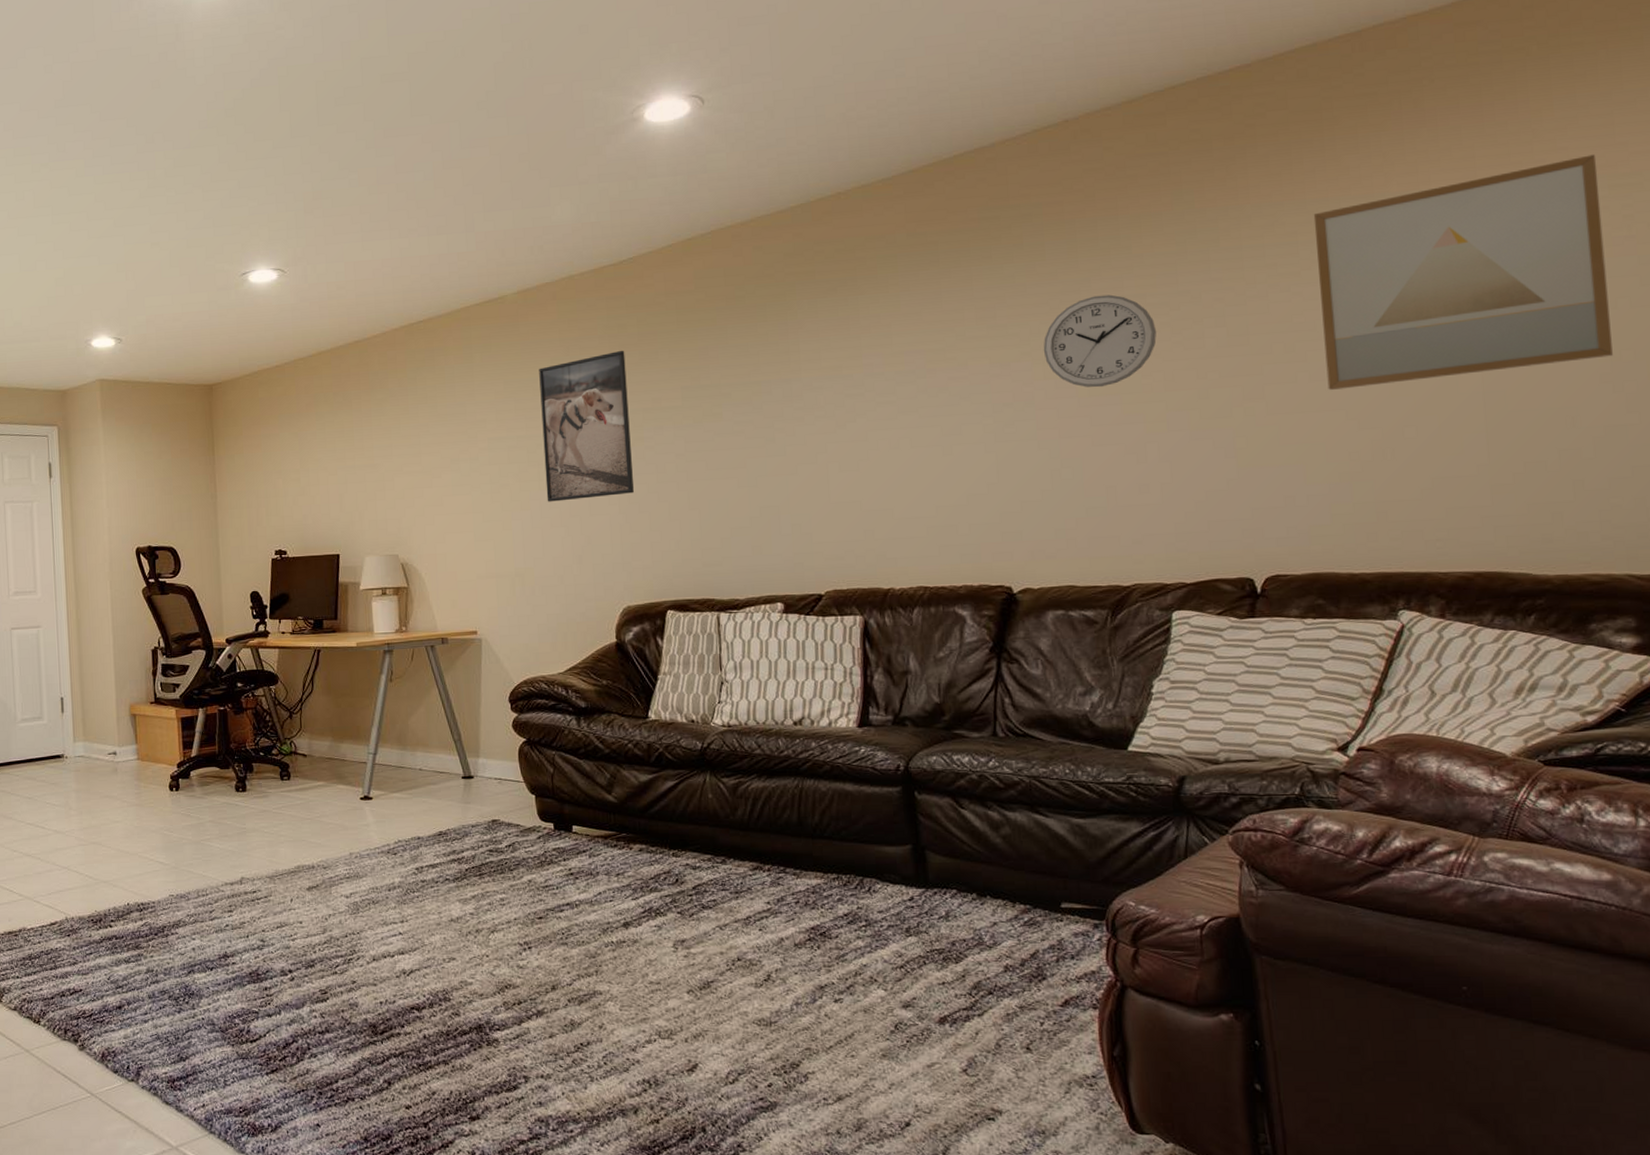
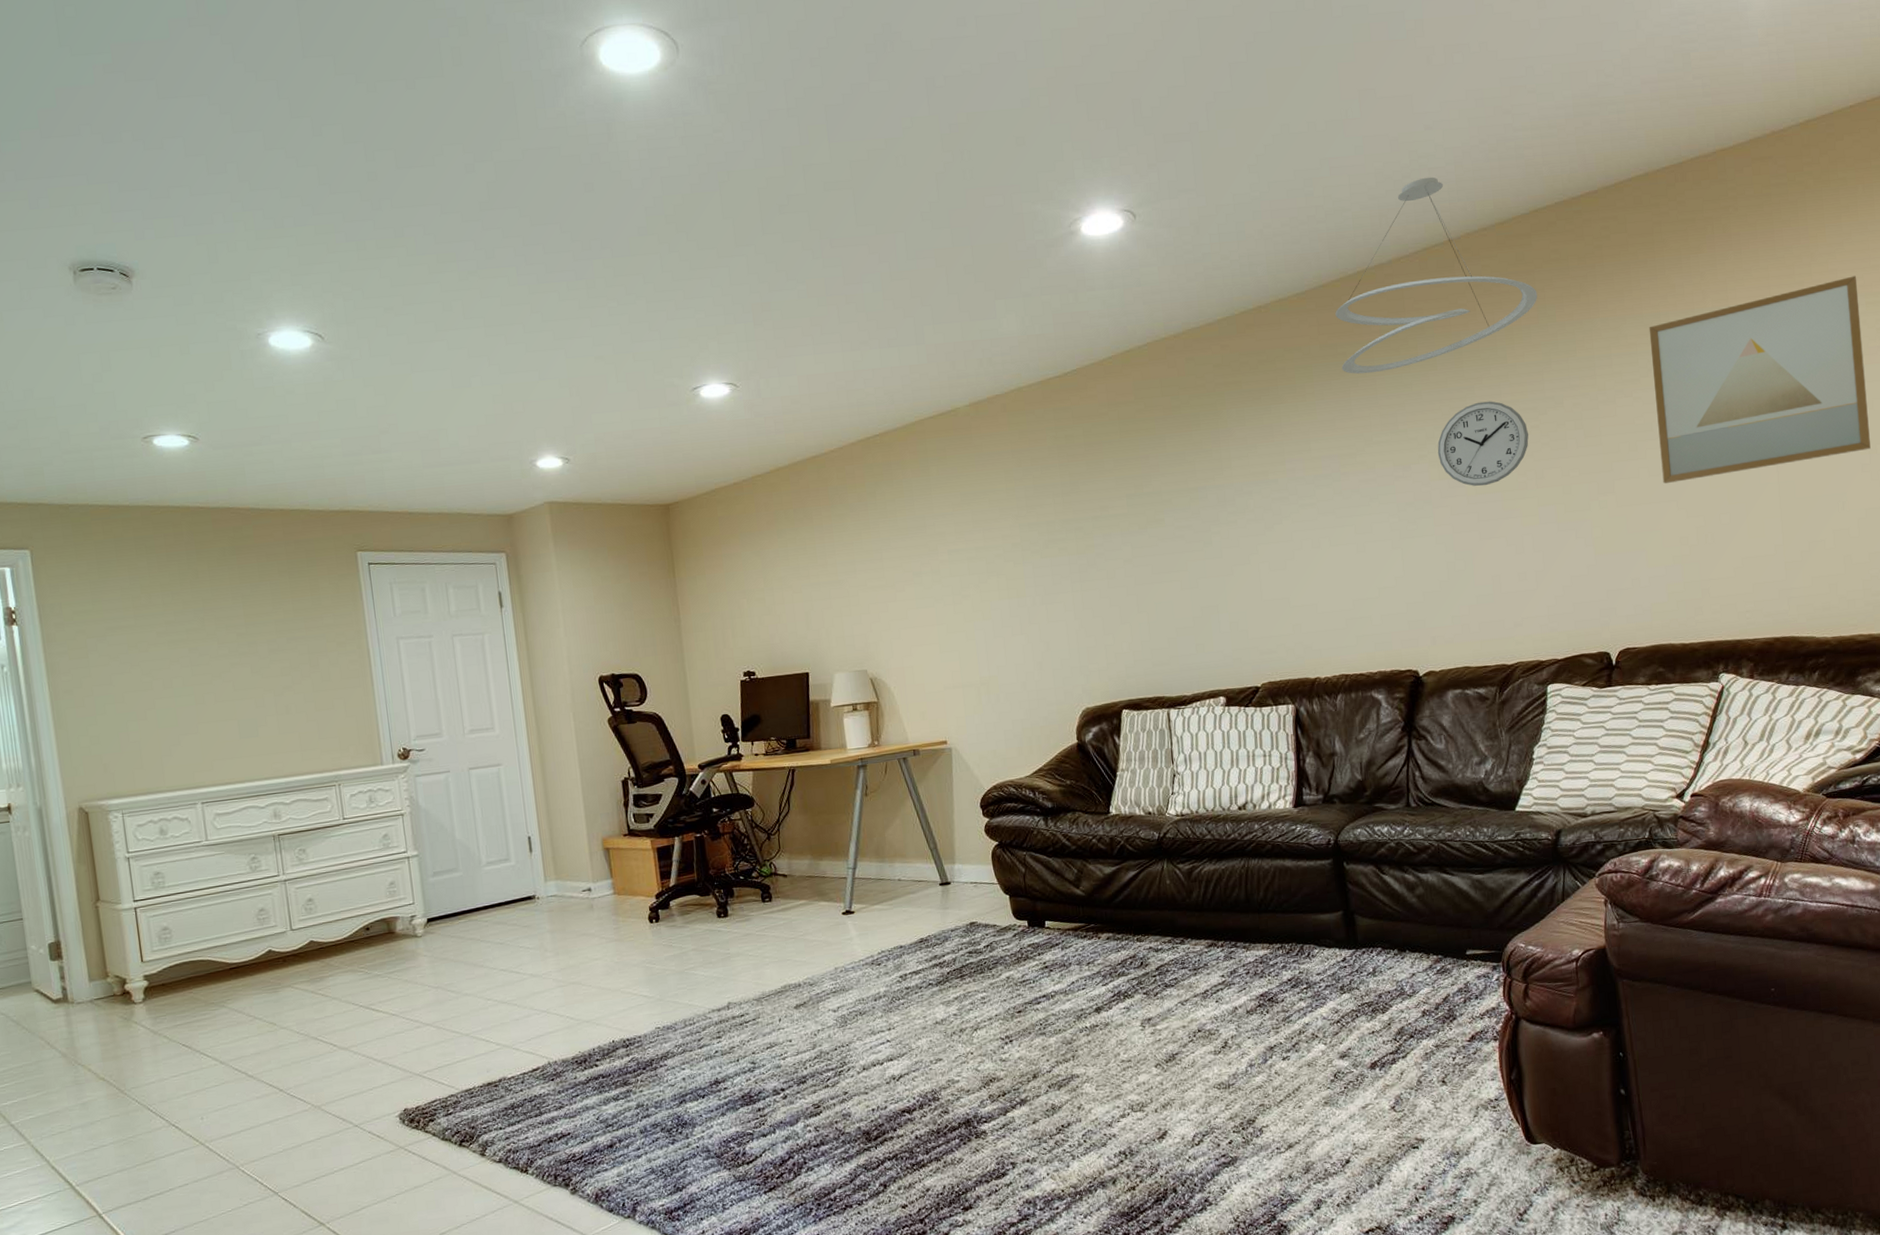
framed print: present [539,350,634,502] -> none [993,460,1087,611]
ceiling light fixture: none [926,53,1172,265] -> present [1335,176,1538,374]

